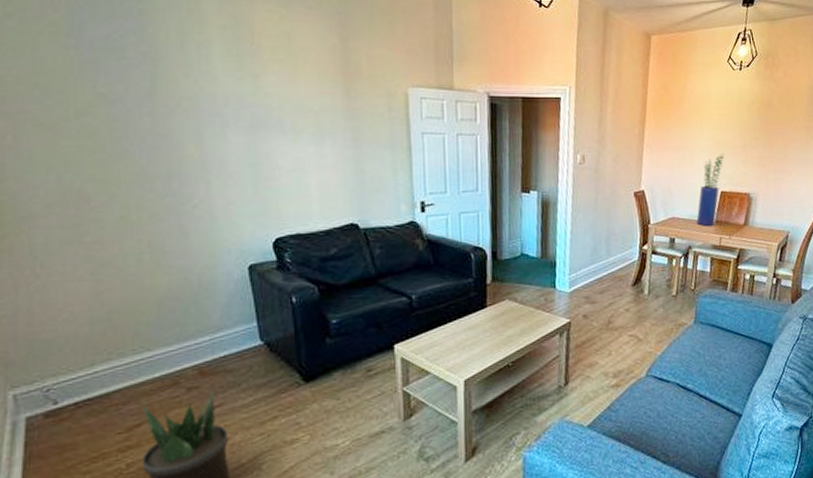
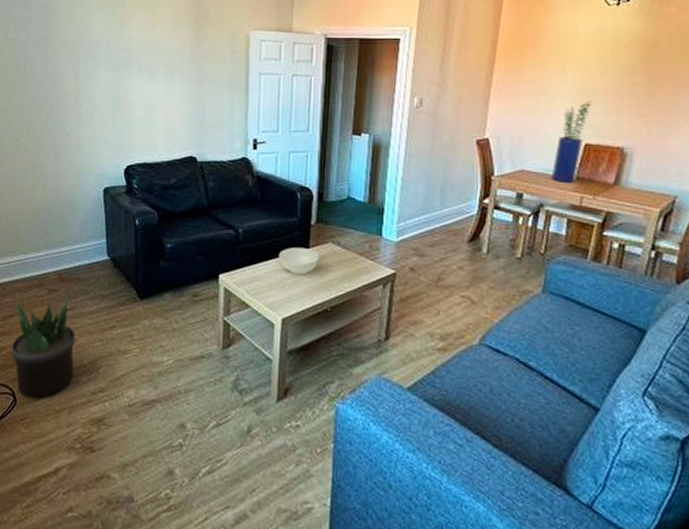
bowl: none [455,307,498,335] -> present [278,247,320,275]

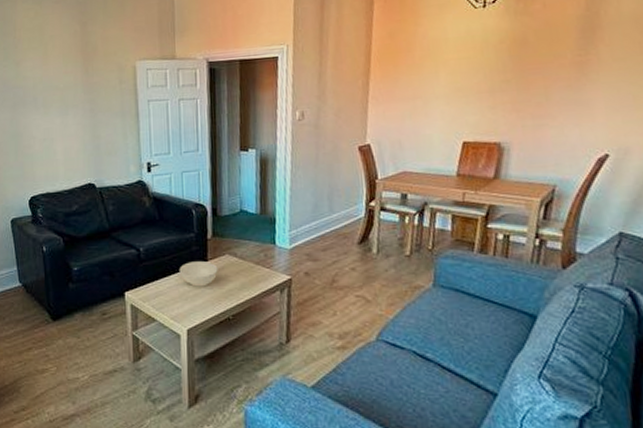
vase: present [551,100,592,184] -> none [432,100,467,182]

